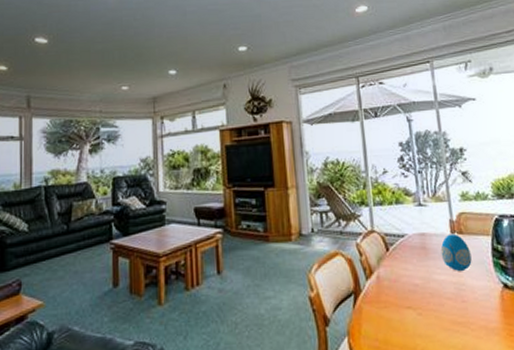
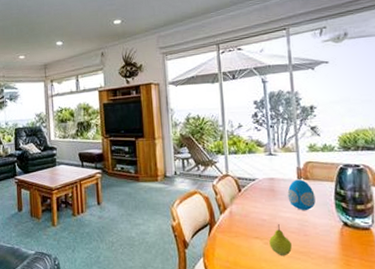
fruit: none [423,289,449,330] -> present [269,224,292,256]

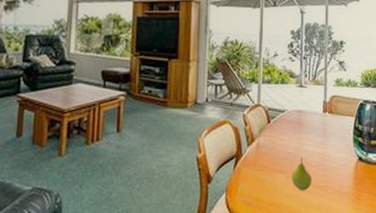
decorative egg: present [287,179,316,210] -> none [312,113,337,144]

